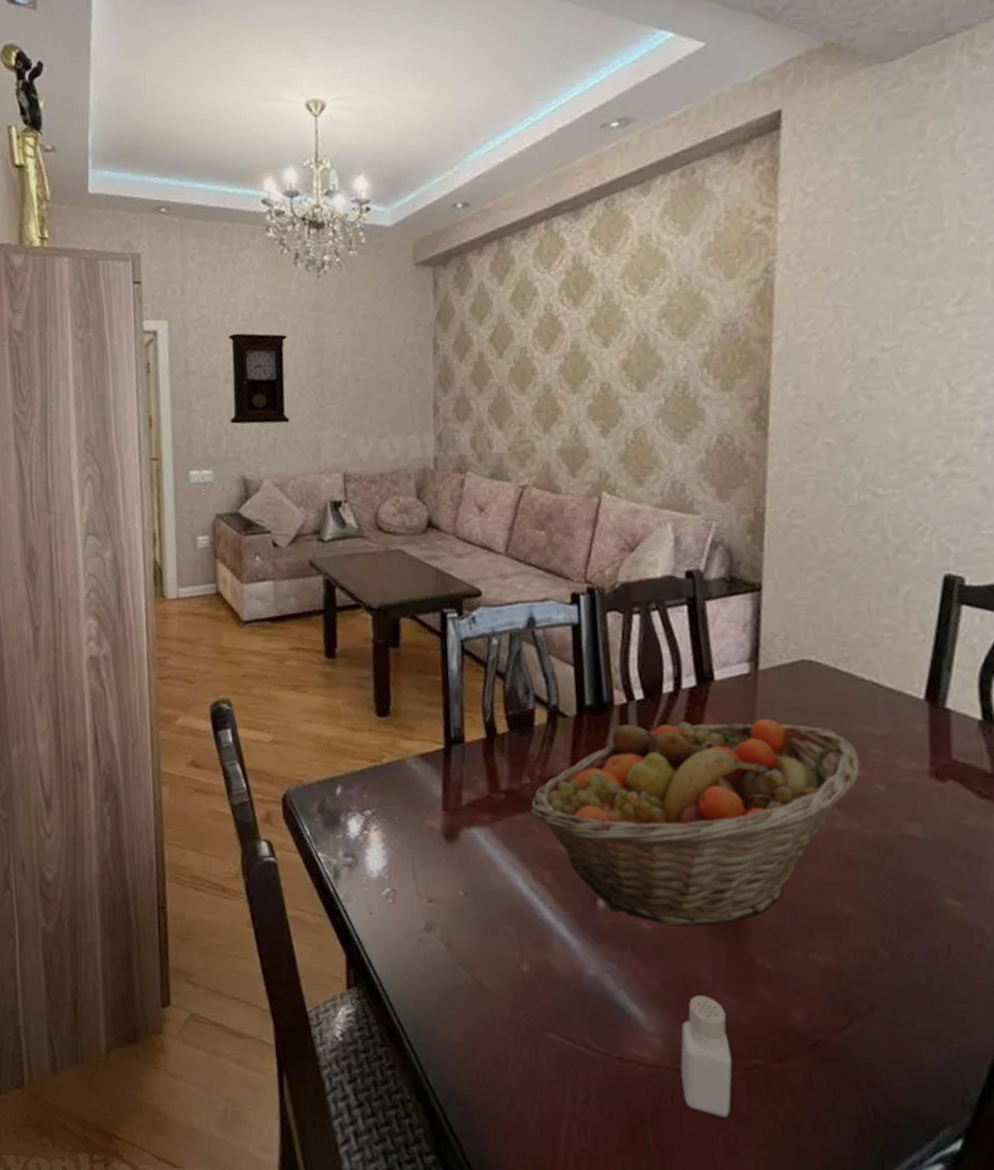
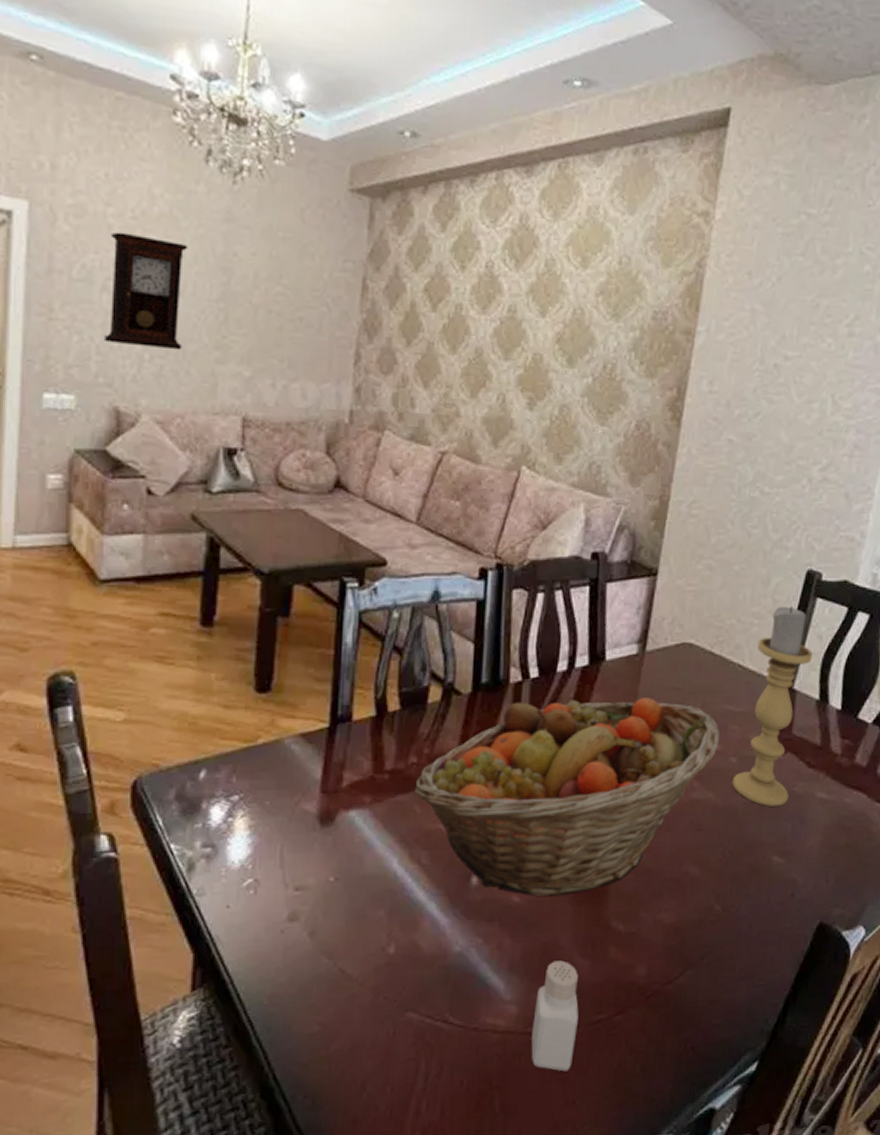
candle holder: none [882,615,966,841] -> present [732,606,813,806]

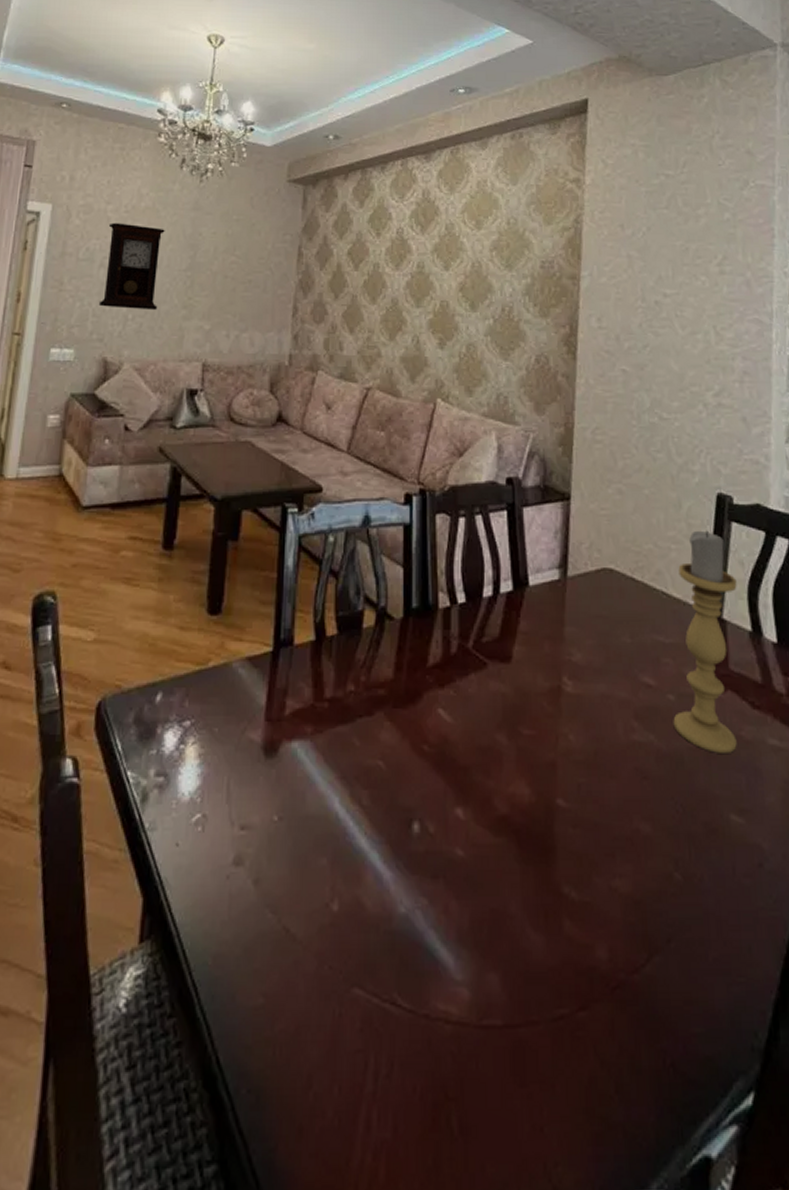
fruit basket: present [415,698,720,897] -> none [353,626,654,852]
pepper shaker: present [531,960,579,1072] -> none [488,933,538,1084]

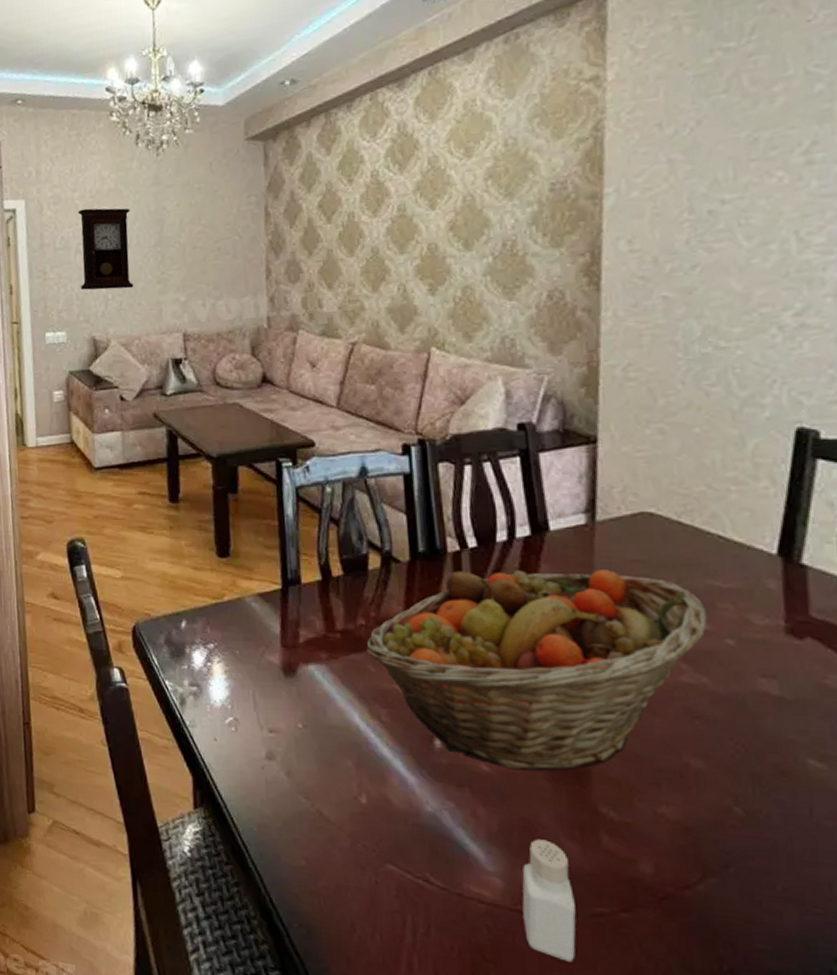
fruit basket: none [353,626,654,852] -> present [366,570,708,771]
pepper shaker: none [488,933,538,1084] -> present [522,839,576,962]
candle holder: present [673,530,737,753] -> none [732,469,823,700]

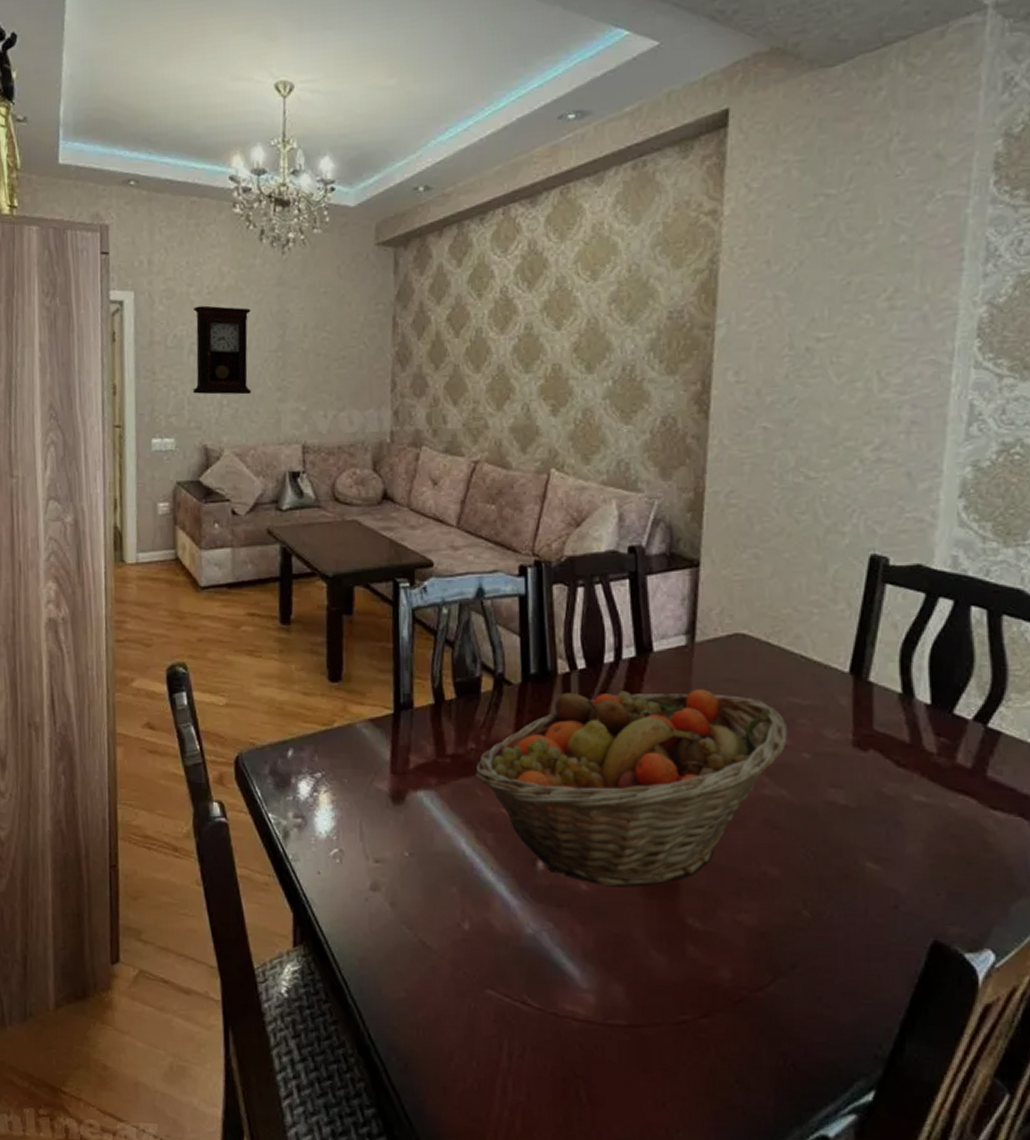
pepper shaker: present [522,839,576,962] -> none [612,953,661,1071]

